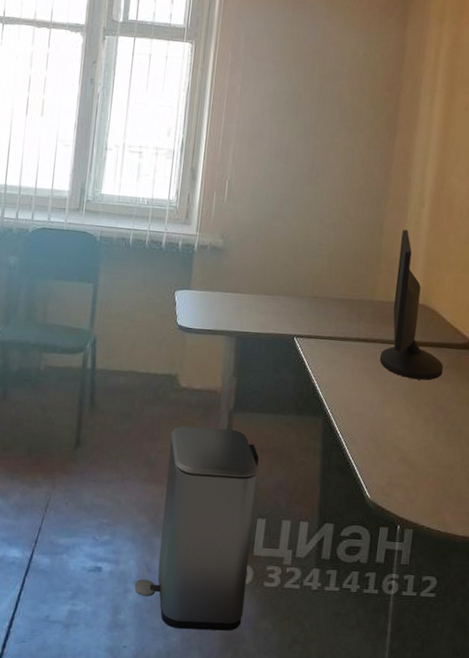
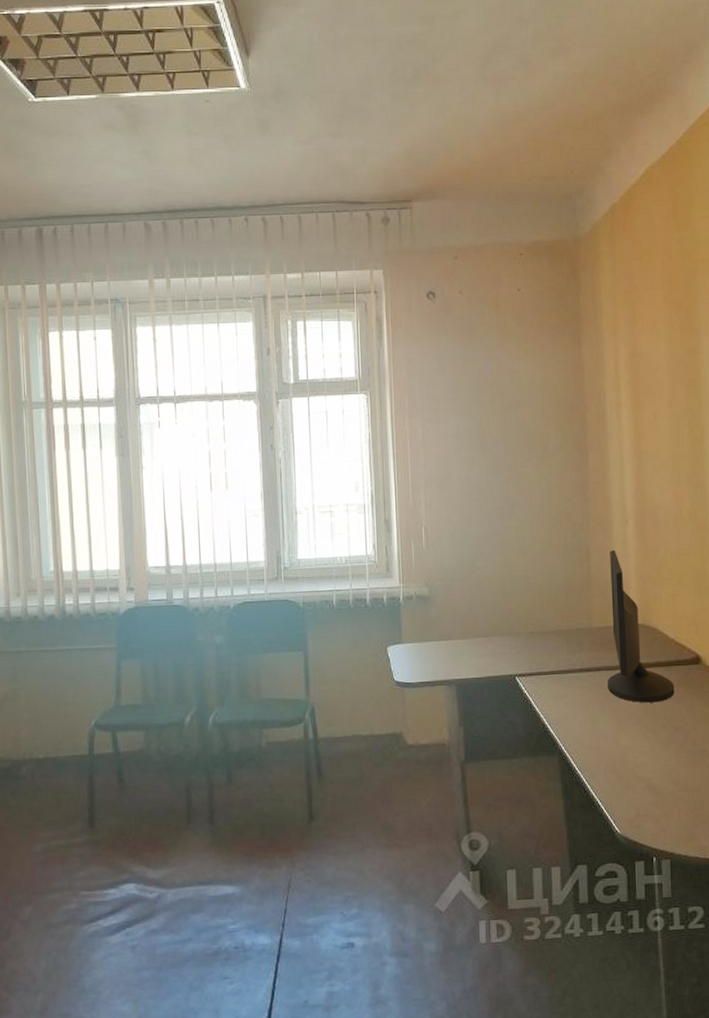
pedal bin: present [134,426,259,631] -> none [390,781,507,996]

